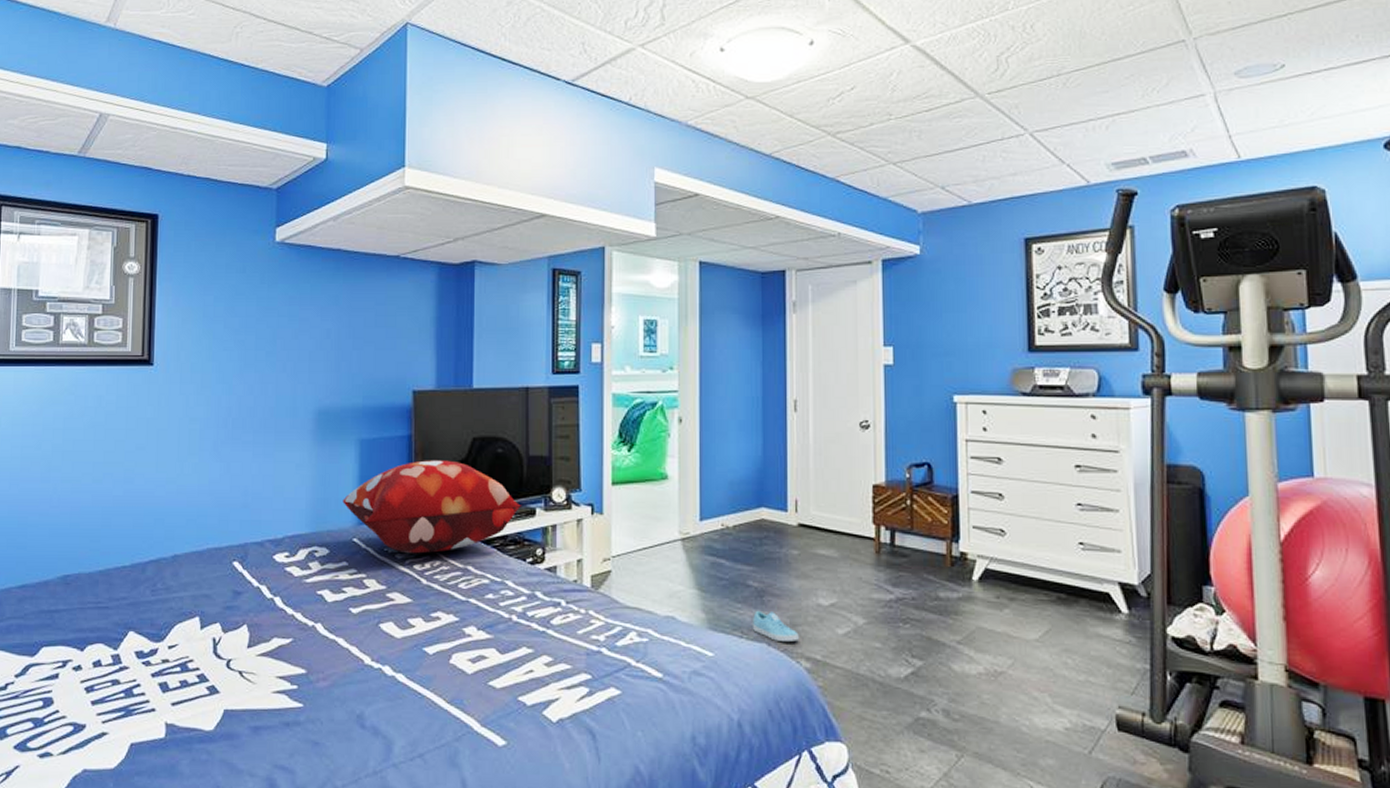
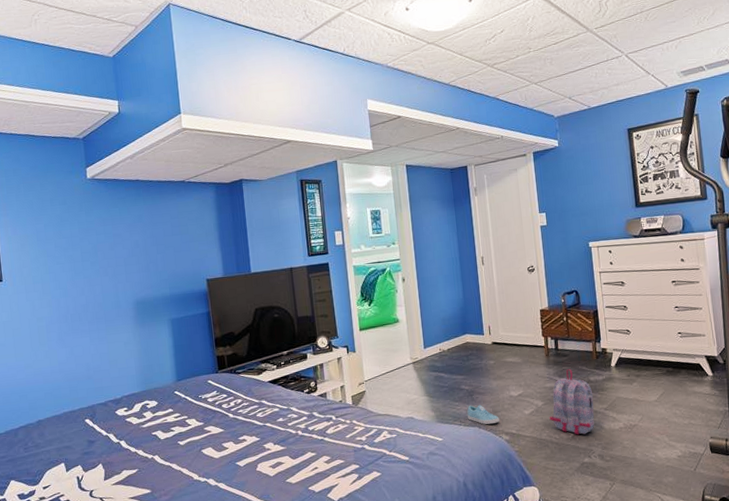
decorative pillow: present [342,460,522,554] -> none [163,327,297,398]
backpack: none [873,576,942,676] -> present [549,369,595,435]

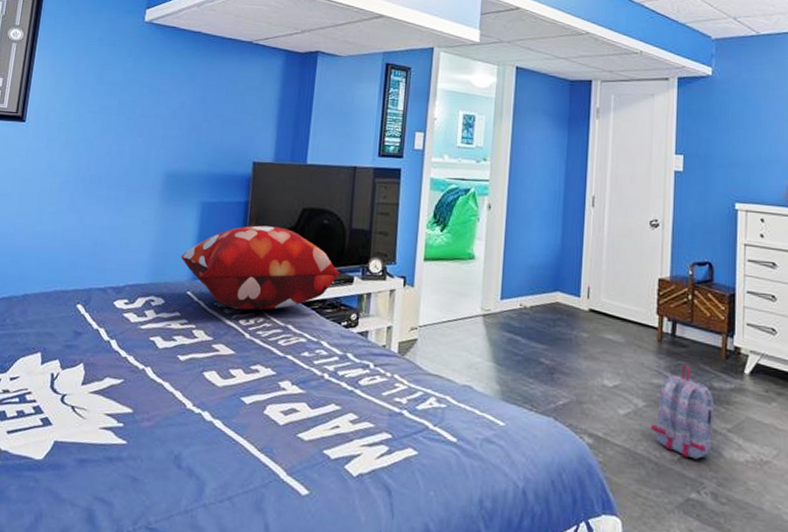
decorative pillow: none [163,327,297,398] -> present [181,225,342,311]
sneaker: present [467,405,500,425] -> none [542,386,584,419]

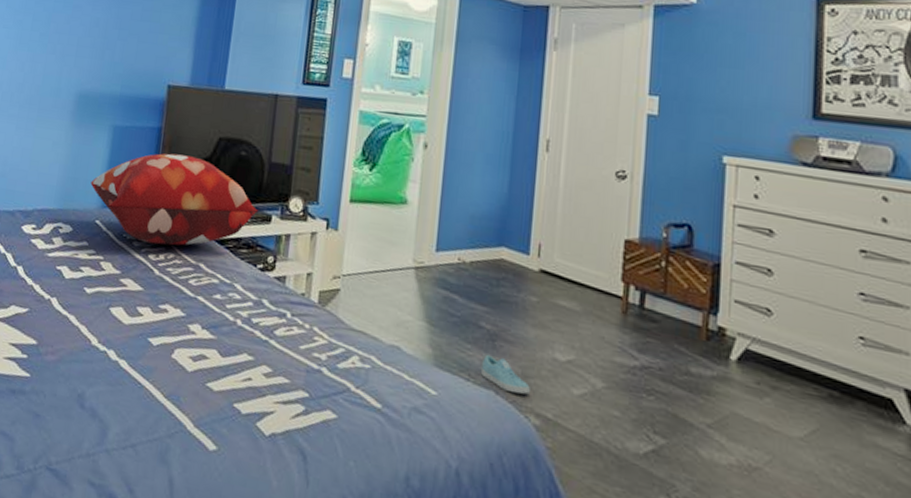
sneaker: none [542,386,584,419] -> present [481,354,530,395]
backpack: present [650,365,715,459] -> none [610,343,692,457]

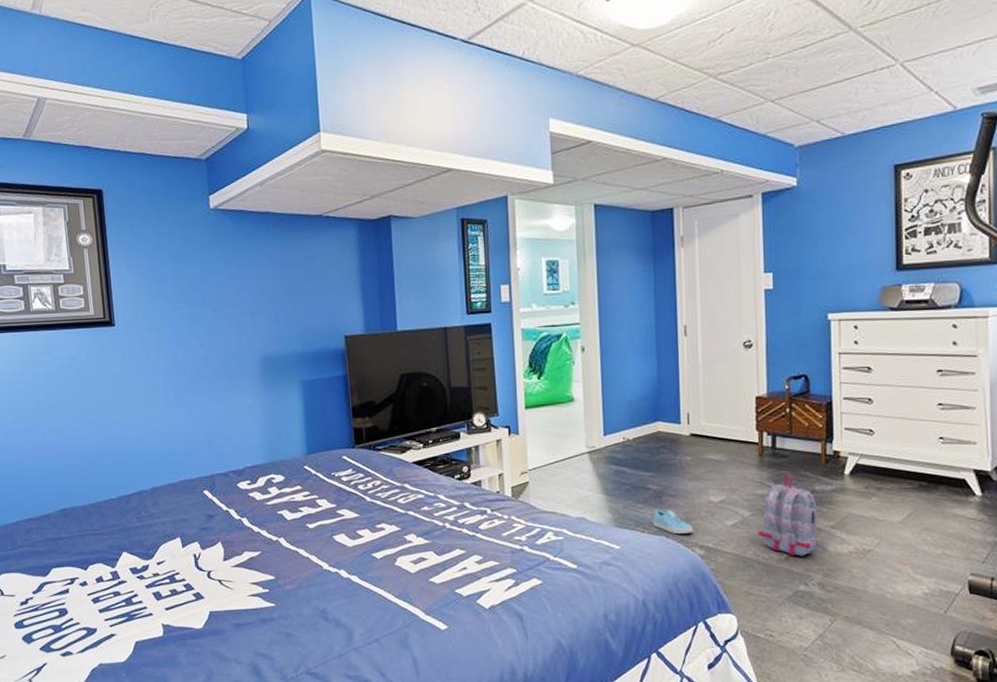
decorative pillow: present [90,153,259,246] -> none [292,395,448,477]
backpack: none [610,343,692,457] -> present [757,474,818,556]

